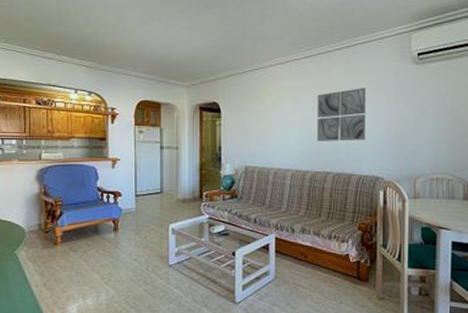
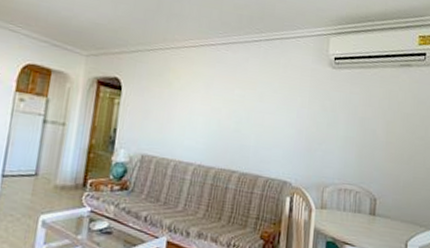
wall art: present [316,88,366,141] -> none [224,84,281,140]

